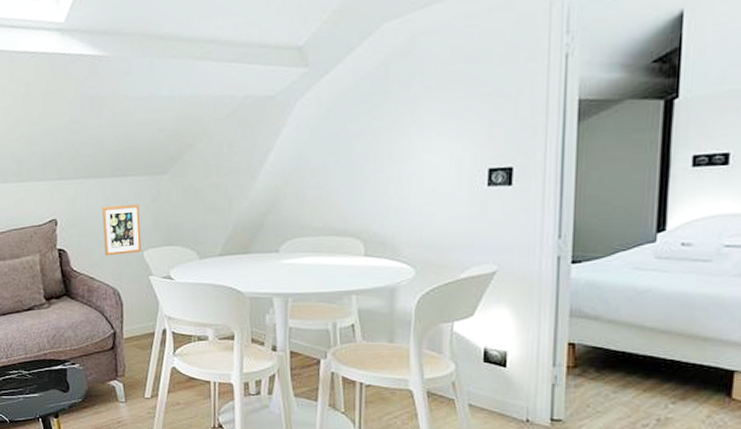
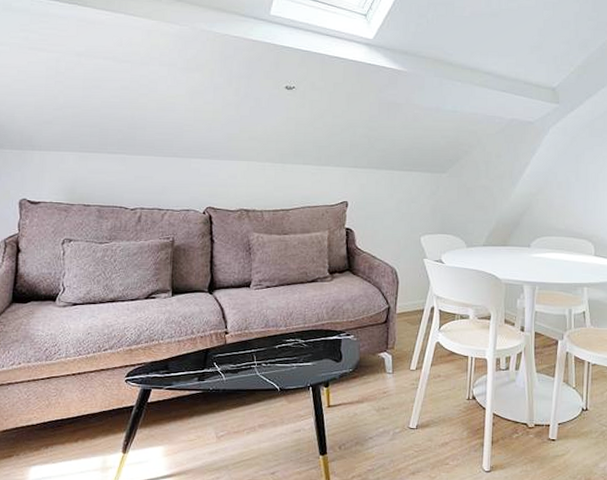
picture frame: present [102,204,142,256] -> none [387,195,421,238]

